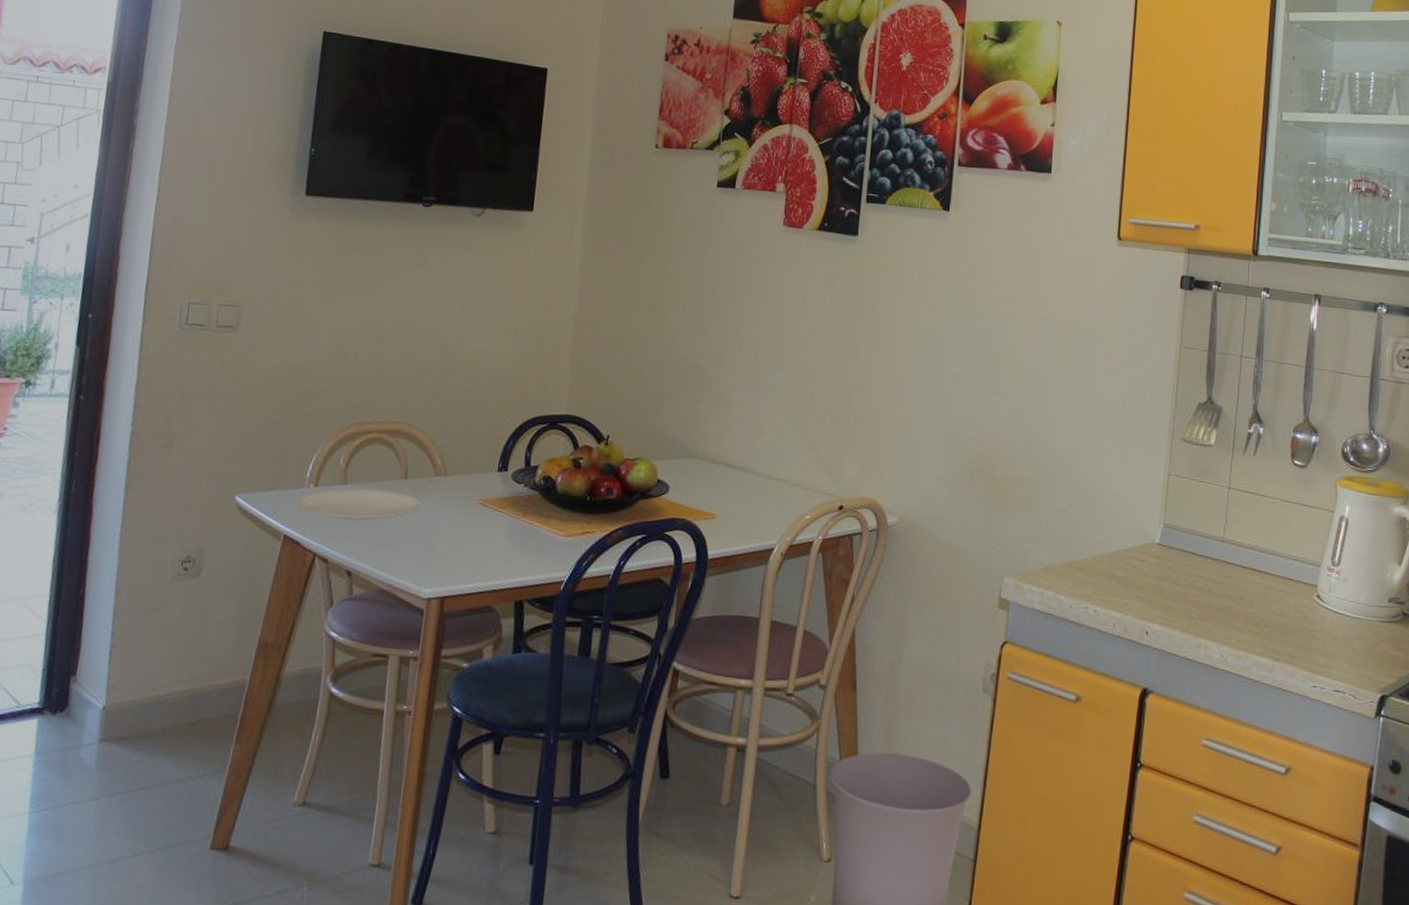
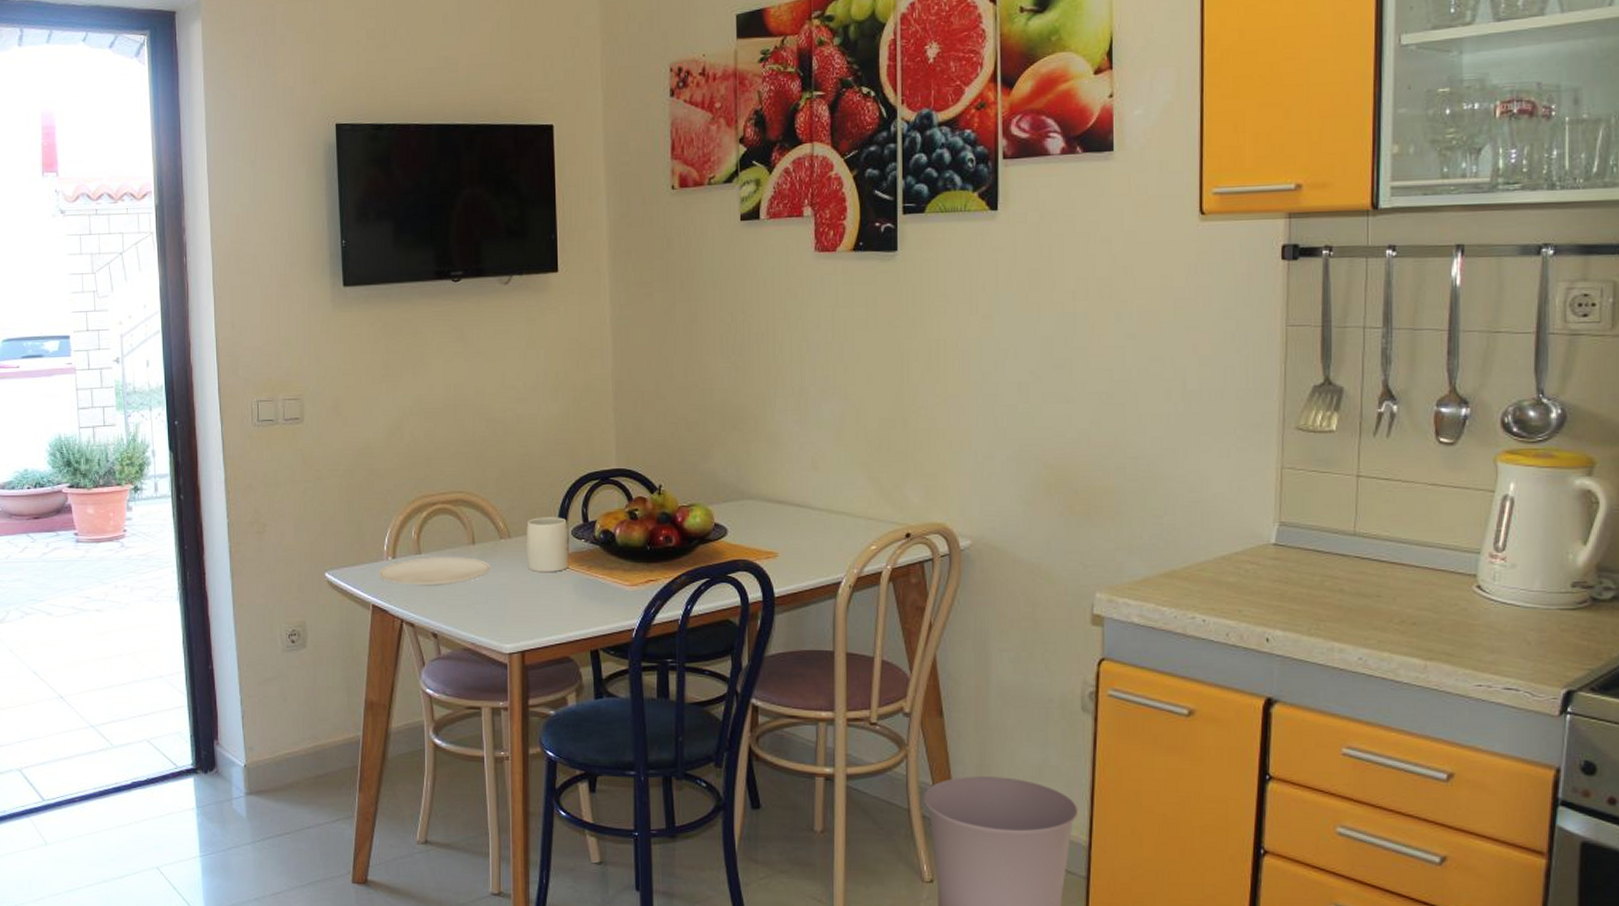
mug: none [460,457,509,516] -> present [525,517,570,573]

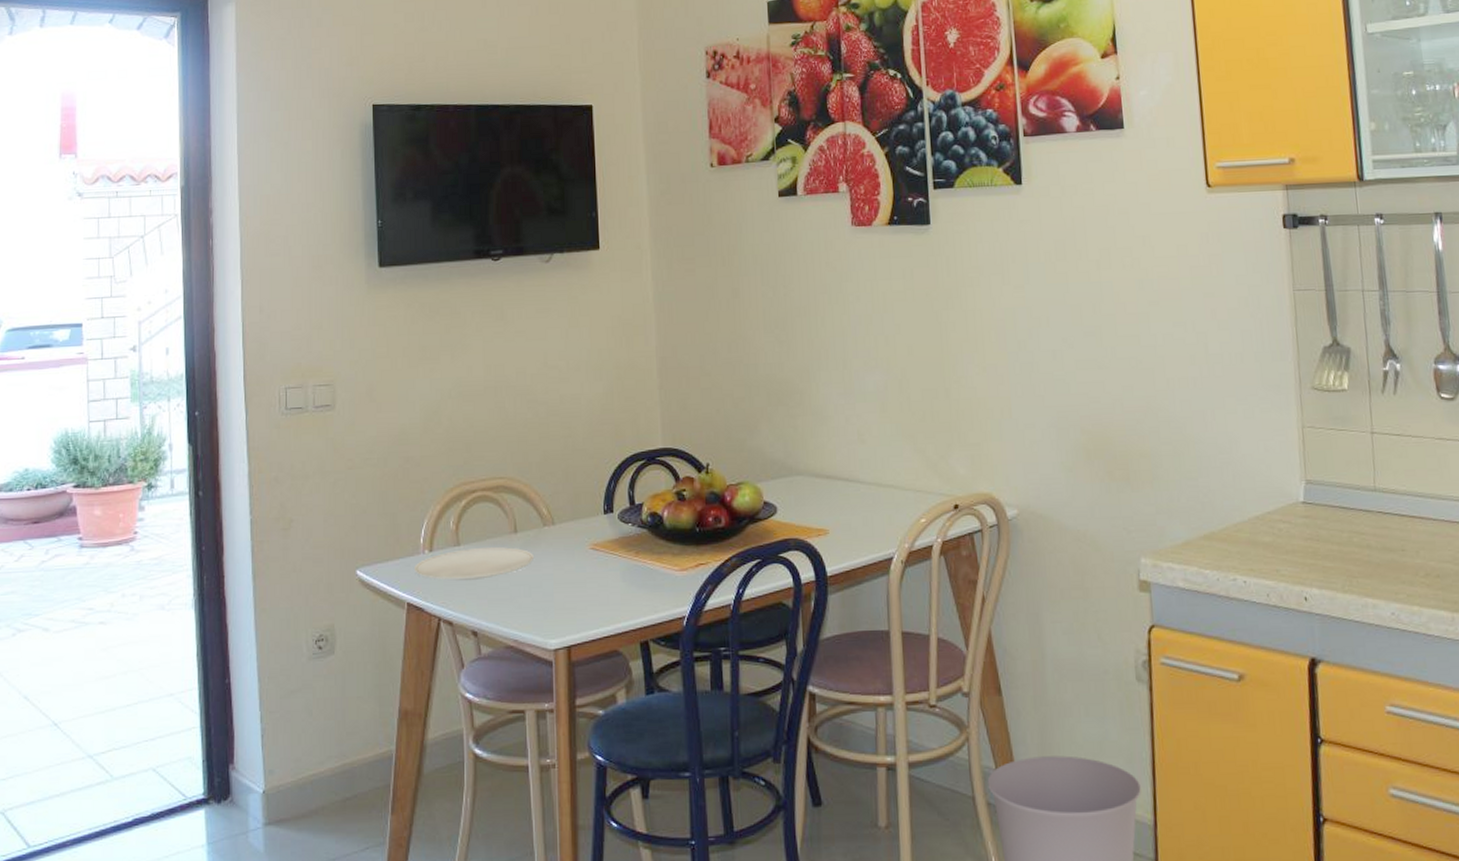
mug: present [525,517,570,573] -> none [570,501,617,561]

